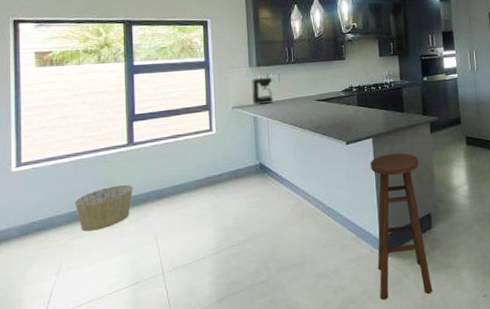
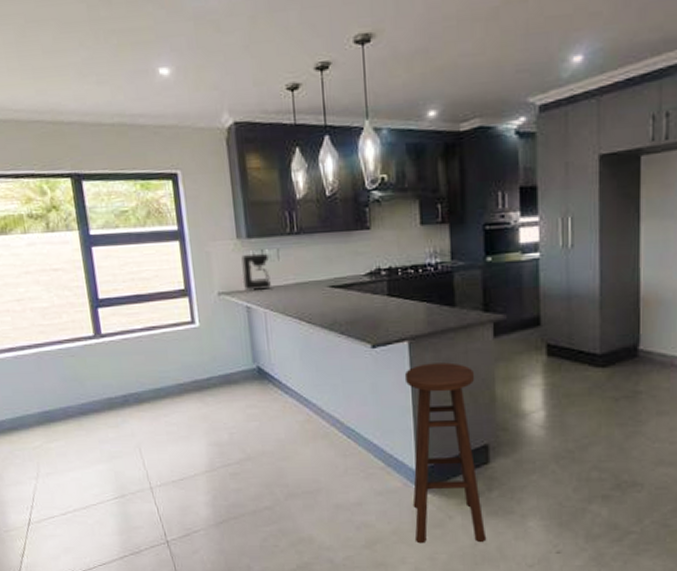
basket: present [74,184,133,232] -> none [43,384,107,435]

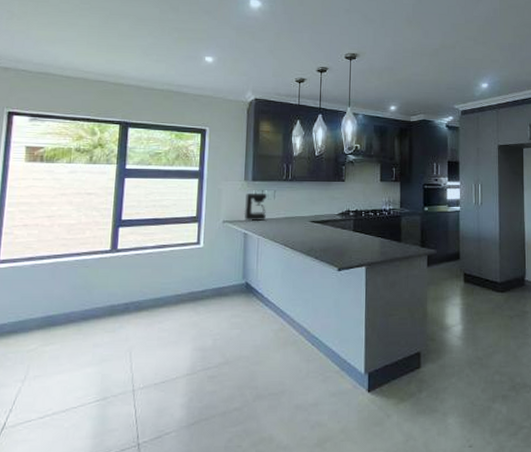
bar stool: present [404,362,487,544] -> none [359,285,416,441]

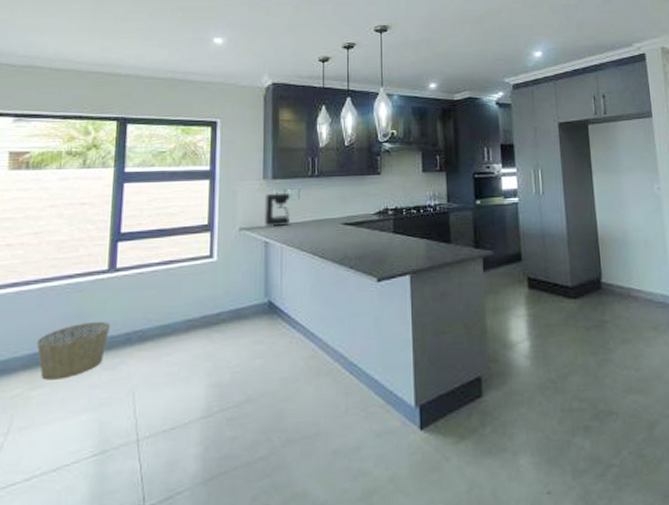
basket: none [49,292,111,339] -> present [36,321,110,380]

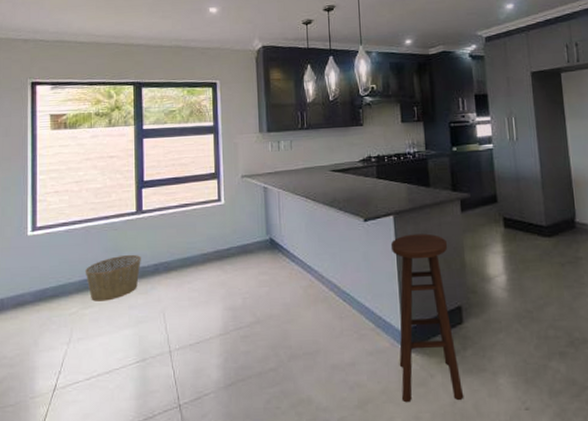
coffee maker: present [263,192,290,228] -> none [261,144,284,175]
bar stool: none [406,295,482,492] -> present [390,233,464,403]

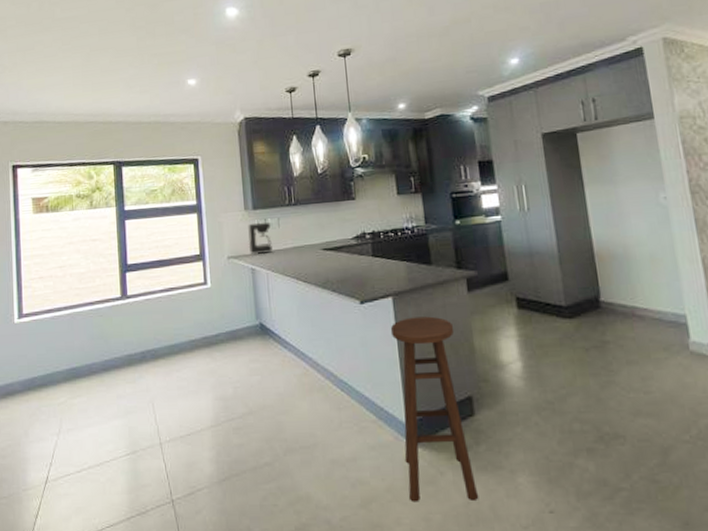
basket: present [85,254,141,301] -> none [72,341,128,391]
coffee maker: none [261,144,284,175] -> present [248,221,272,255]

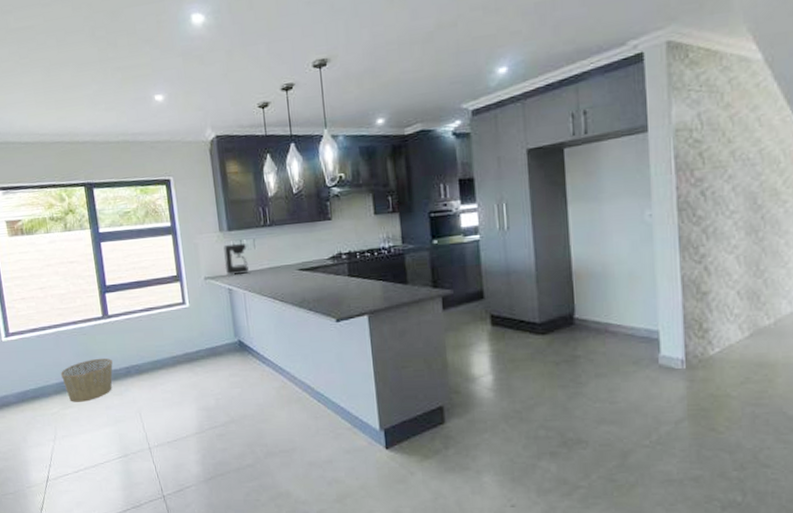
basket: none [72,341,128,391] -> present [60,358,113,402]
bar stool: present [390,316,479,502] -> none [365,333,446,498]

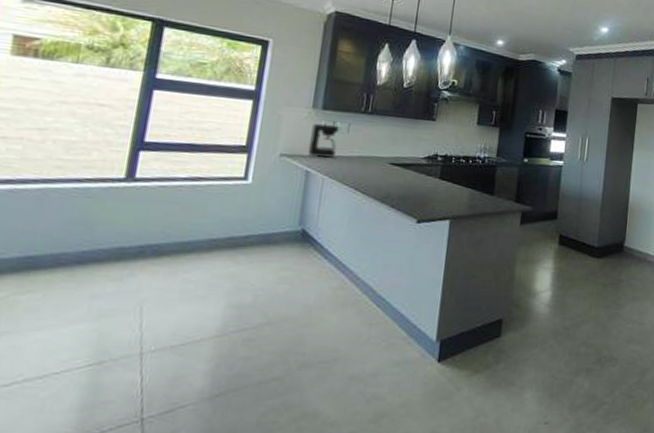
basket: present [60,358,113,402] -> none [29,230,122,286]

